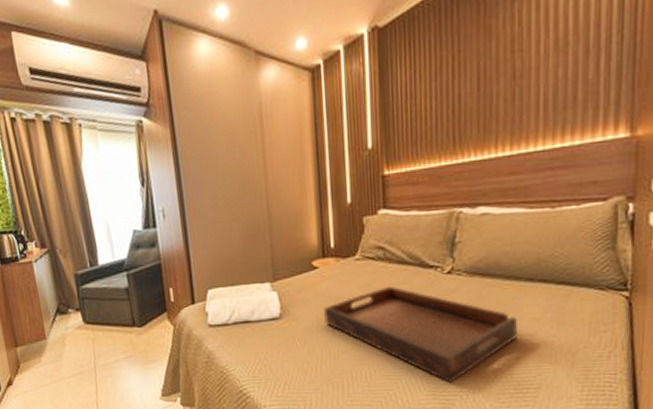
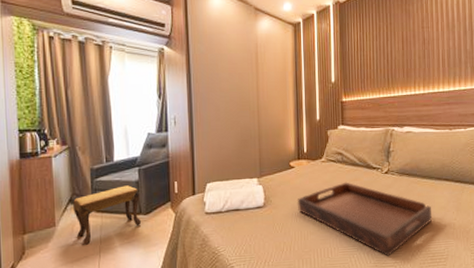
footstool: none [60,293,137,360] -> present [73,185,142,245]

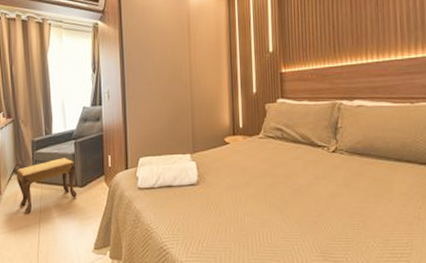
serving tray: present [297,182,432,256] -> none [232,160,390,246]

